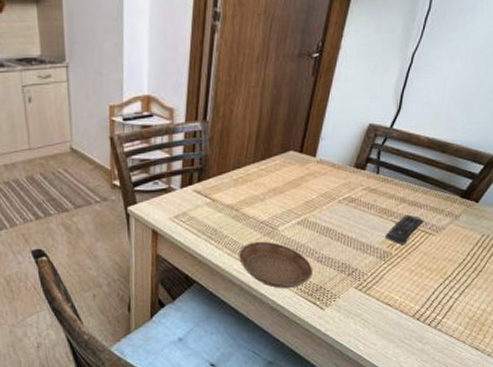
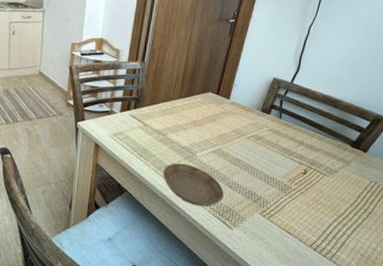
remote control: present [384,214,424,246] -> none [285,156,320,182]

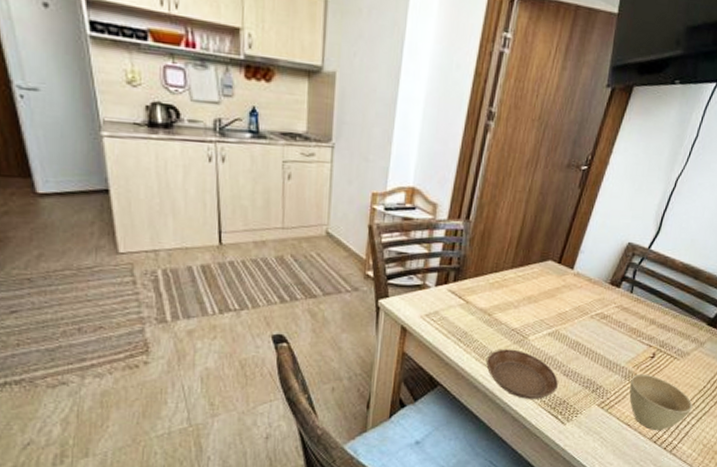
cup: none [287,187,346,240] -> present [629,373,693,431]

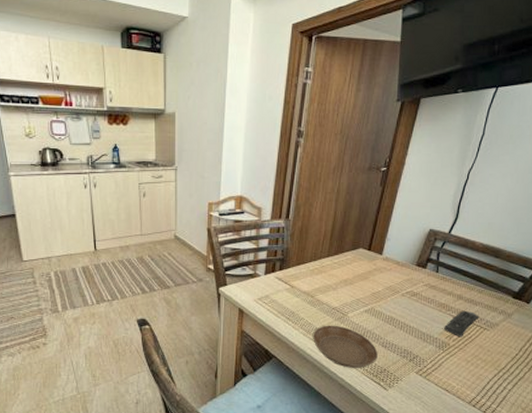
cup: present [629,373,693,431] -> none [445,343,507,396]
remote control: none [631,336,671,367] -> present [443,310,479,338]

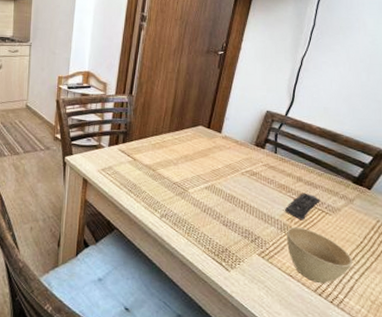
saucer: present [313,325,378,368] -> none [154,199,219,246]
cup: none [445,343,507,396] -> present [287,226,352,284]

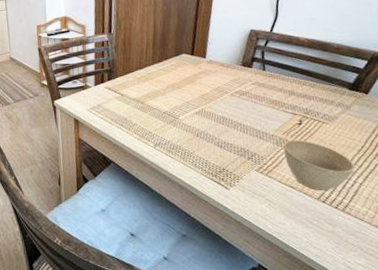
remote control: present [284,192,320,221] -> none [278,105,316,133]

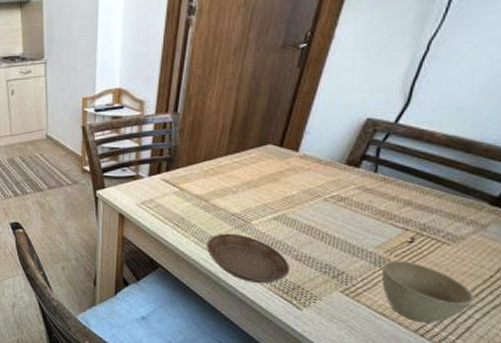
saucer: none [147,128,215,169] -> present [207,233,290,283]

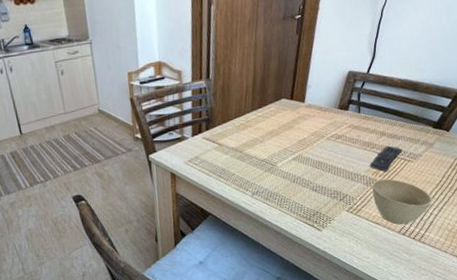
saucer: present [207,233,290,283] -> none [245,176,309,215]
remote control: none [381,219,436,253] -> present [369,145,403,172]

